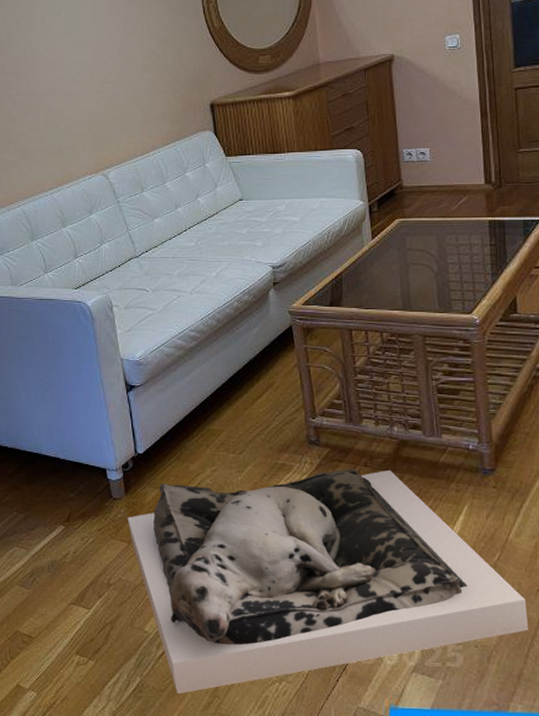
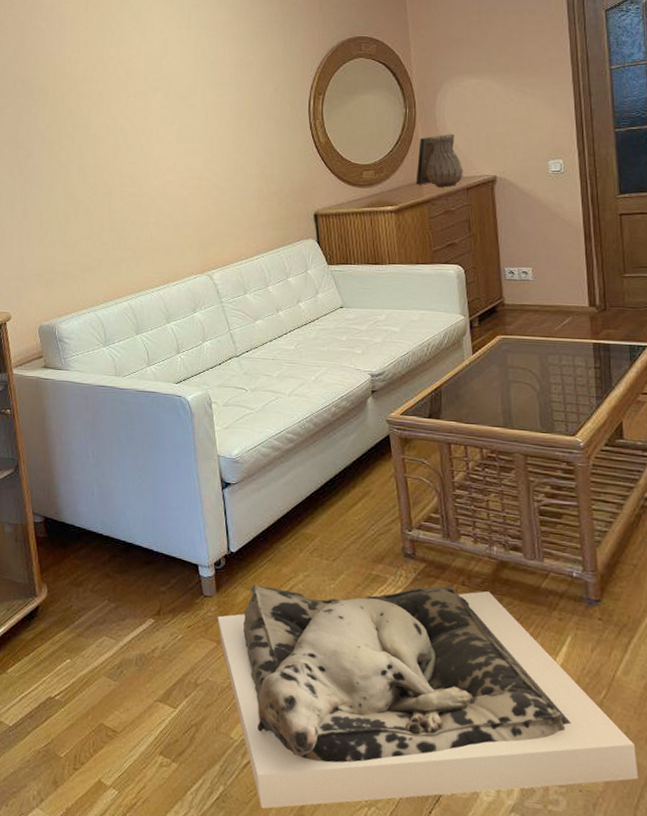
picture frame: none [312,12,352,68] -> present [415,134,455,185]
vase: none [324,14,361,69] -> present [427,135,463,187]

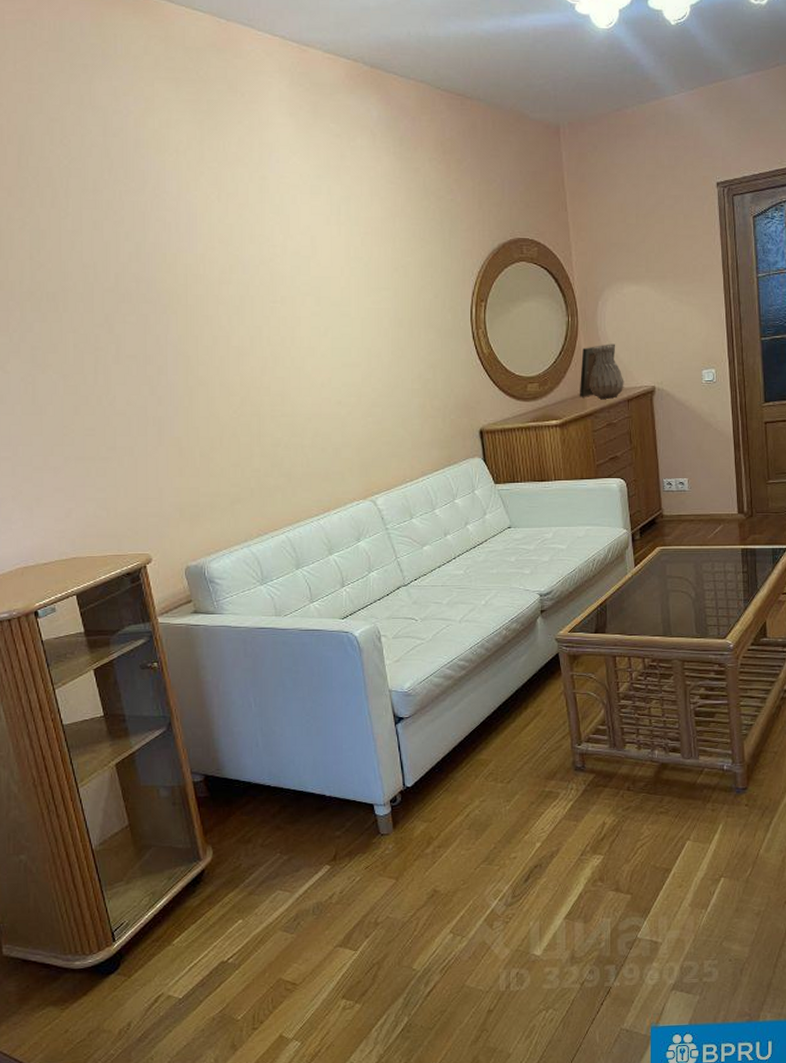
dog bed: present [217,584,639,809] -> none [395,793,777,1030]

